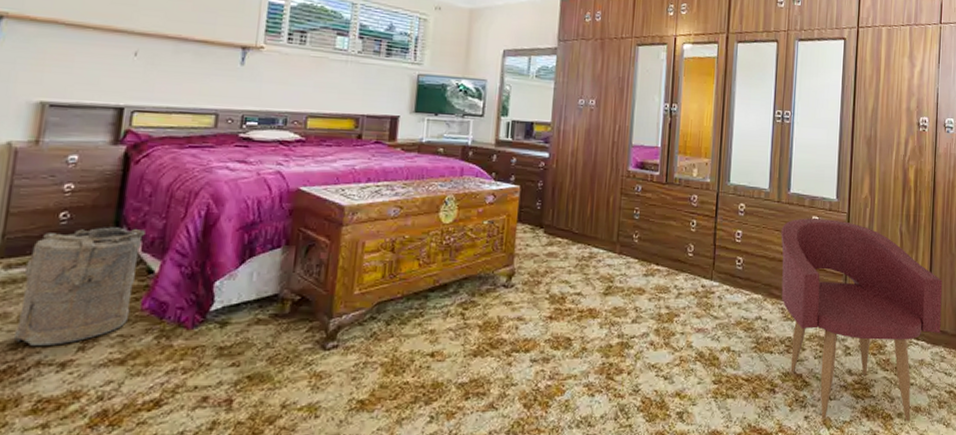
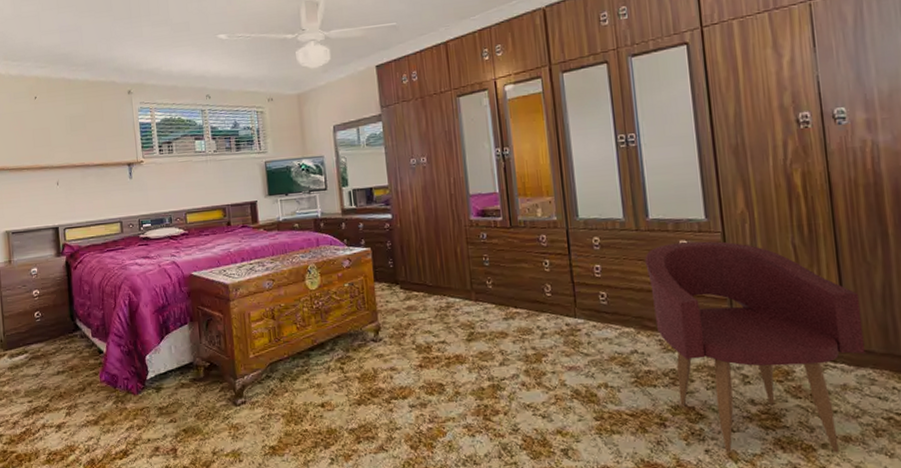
laundry hamper: present [11,227,145,347] -> none [13,320,94,414]

